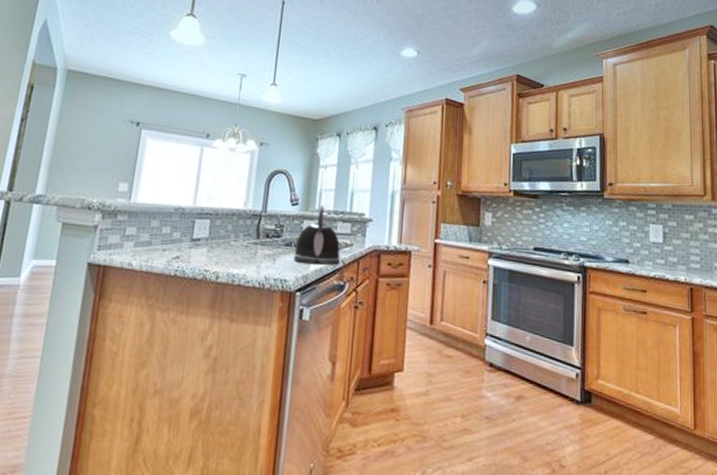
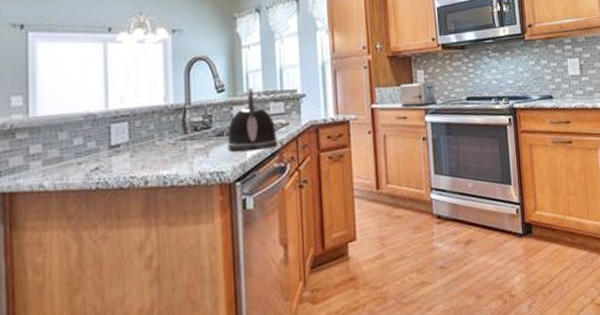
toaster: none [465,223,502,250] -> present [400,82,436,108]

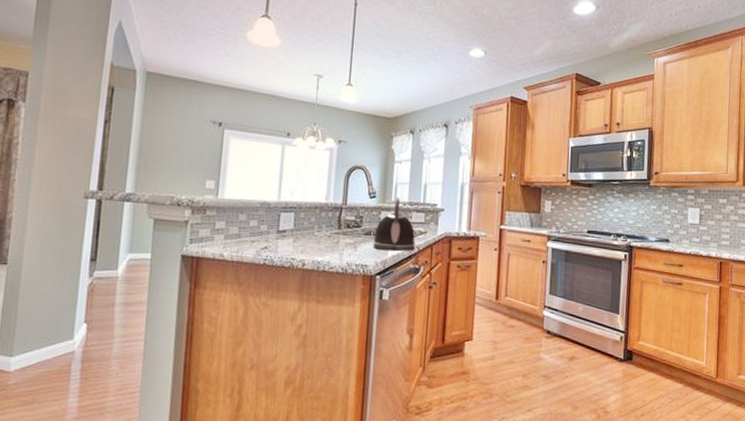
toaster: present [400,82,436,108] -> none [527,211,560,234]

